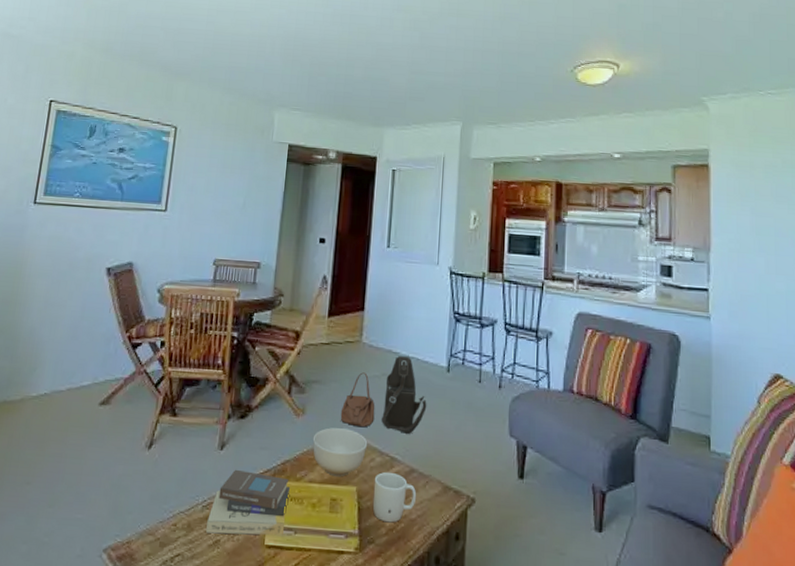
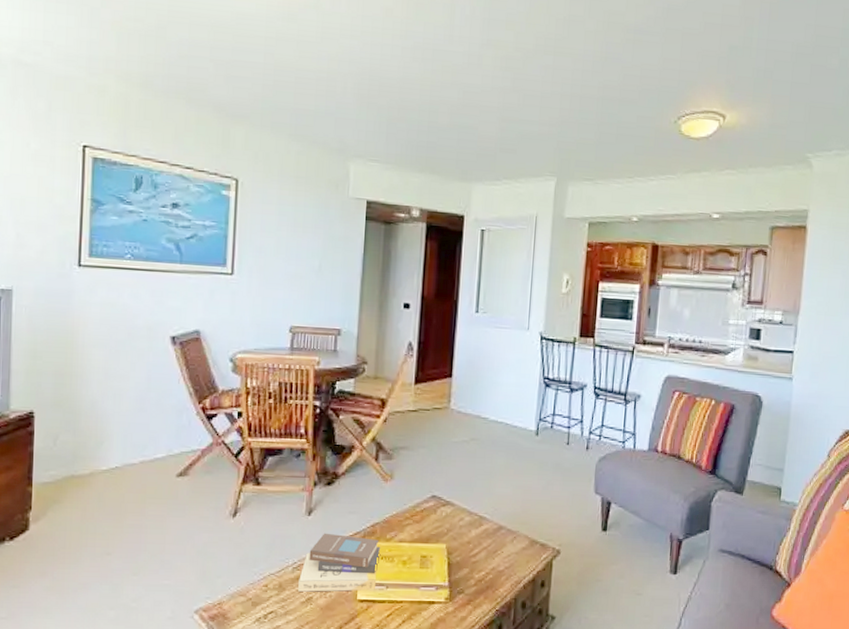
bowl: present [312,428,368,477] -> none [401,491,457,536]
handbag: present [340,372,375,428] -> none [429,438,464,490]
mug: present [372,471,417,523] -> none [461,529,505,575]
shoulder bag: present [381,356,427,434] -> none [469,421,516,494]

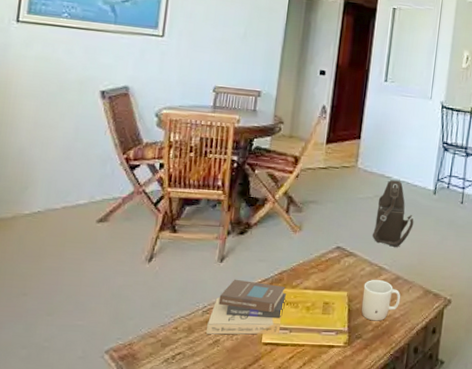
mug: none [461,529,505,575] -> present [361,279,401,321]
shoulder bag: none [469,421,516,494] -> present [372,180,415,247]

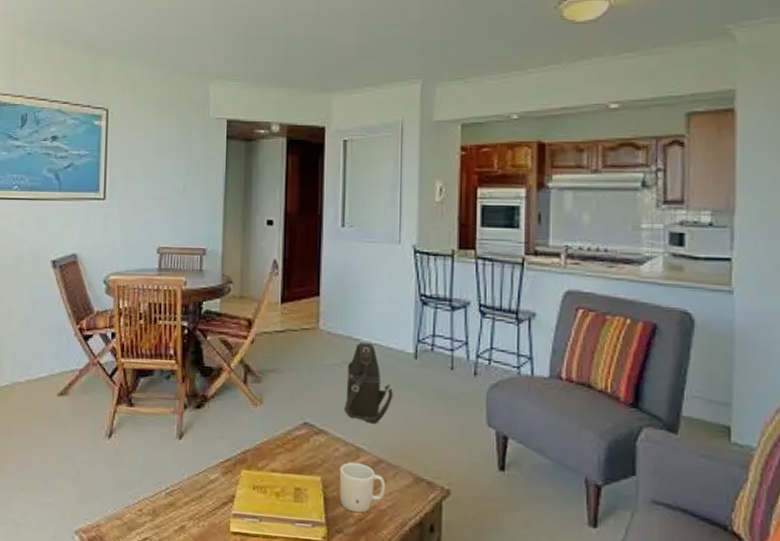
books: present [206,279,286,335] -> none [171,458,252,523]

